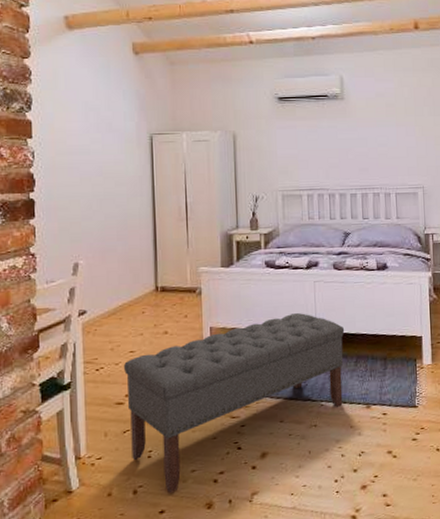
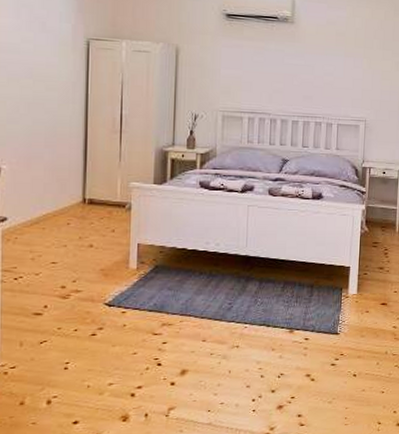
bench: present [124,313,345,494] -> none [45,236,275,405]

